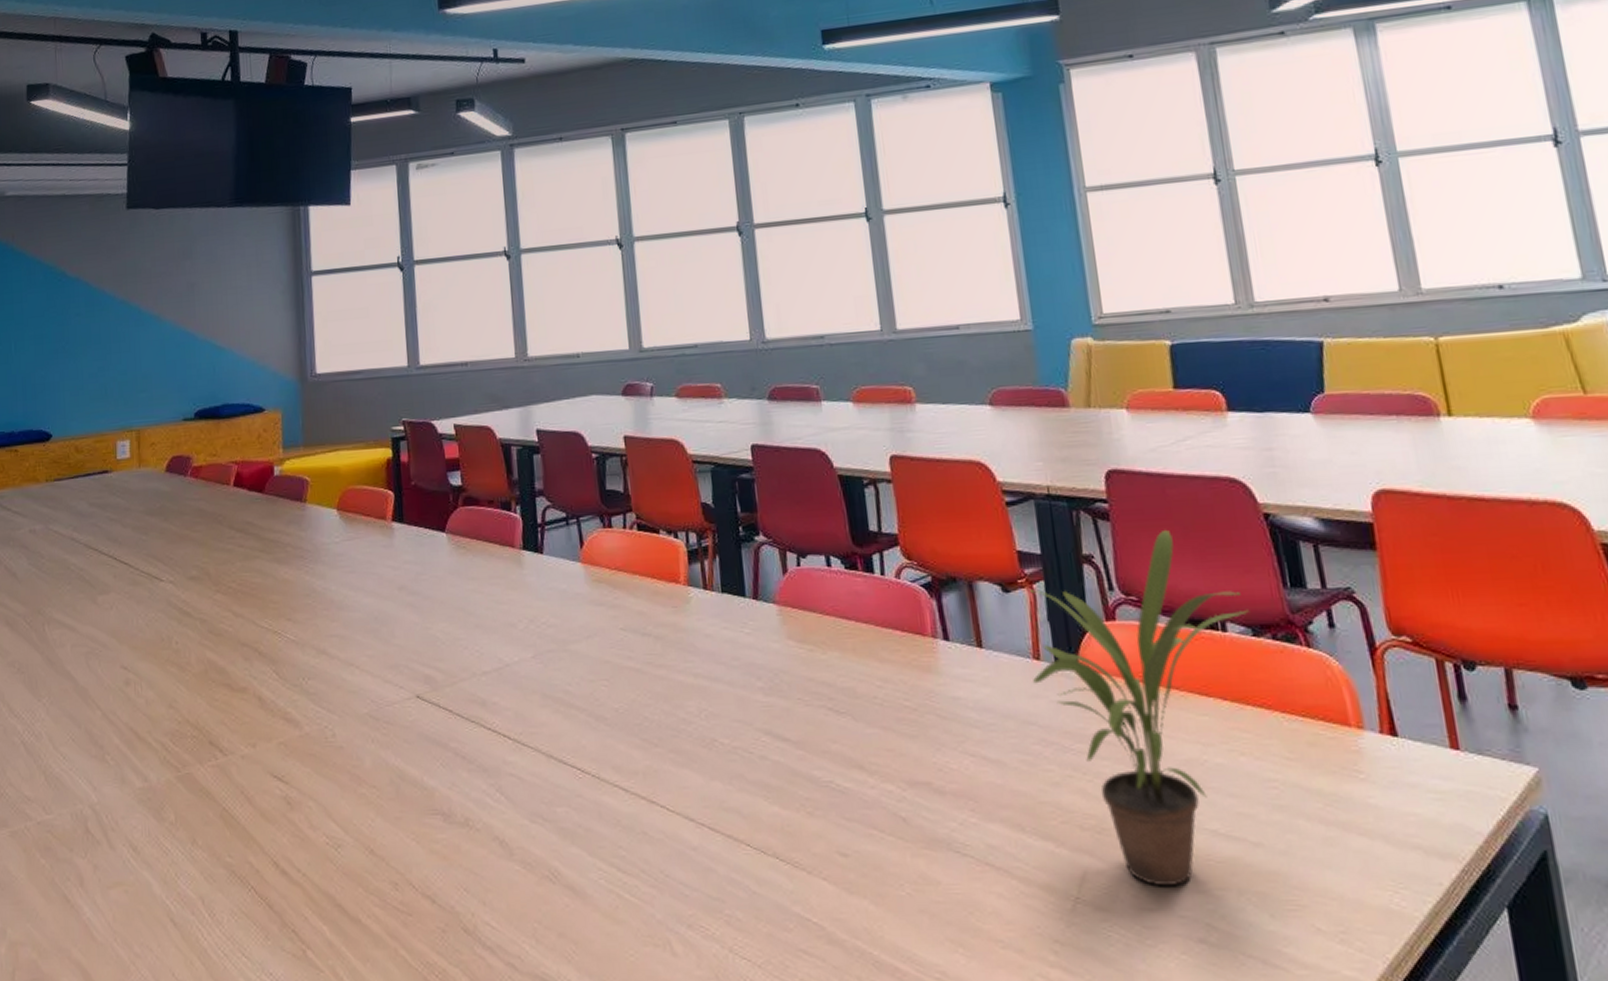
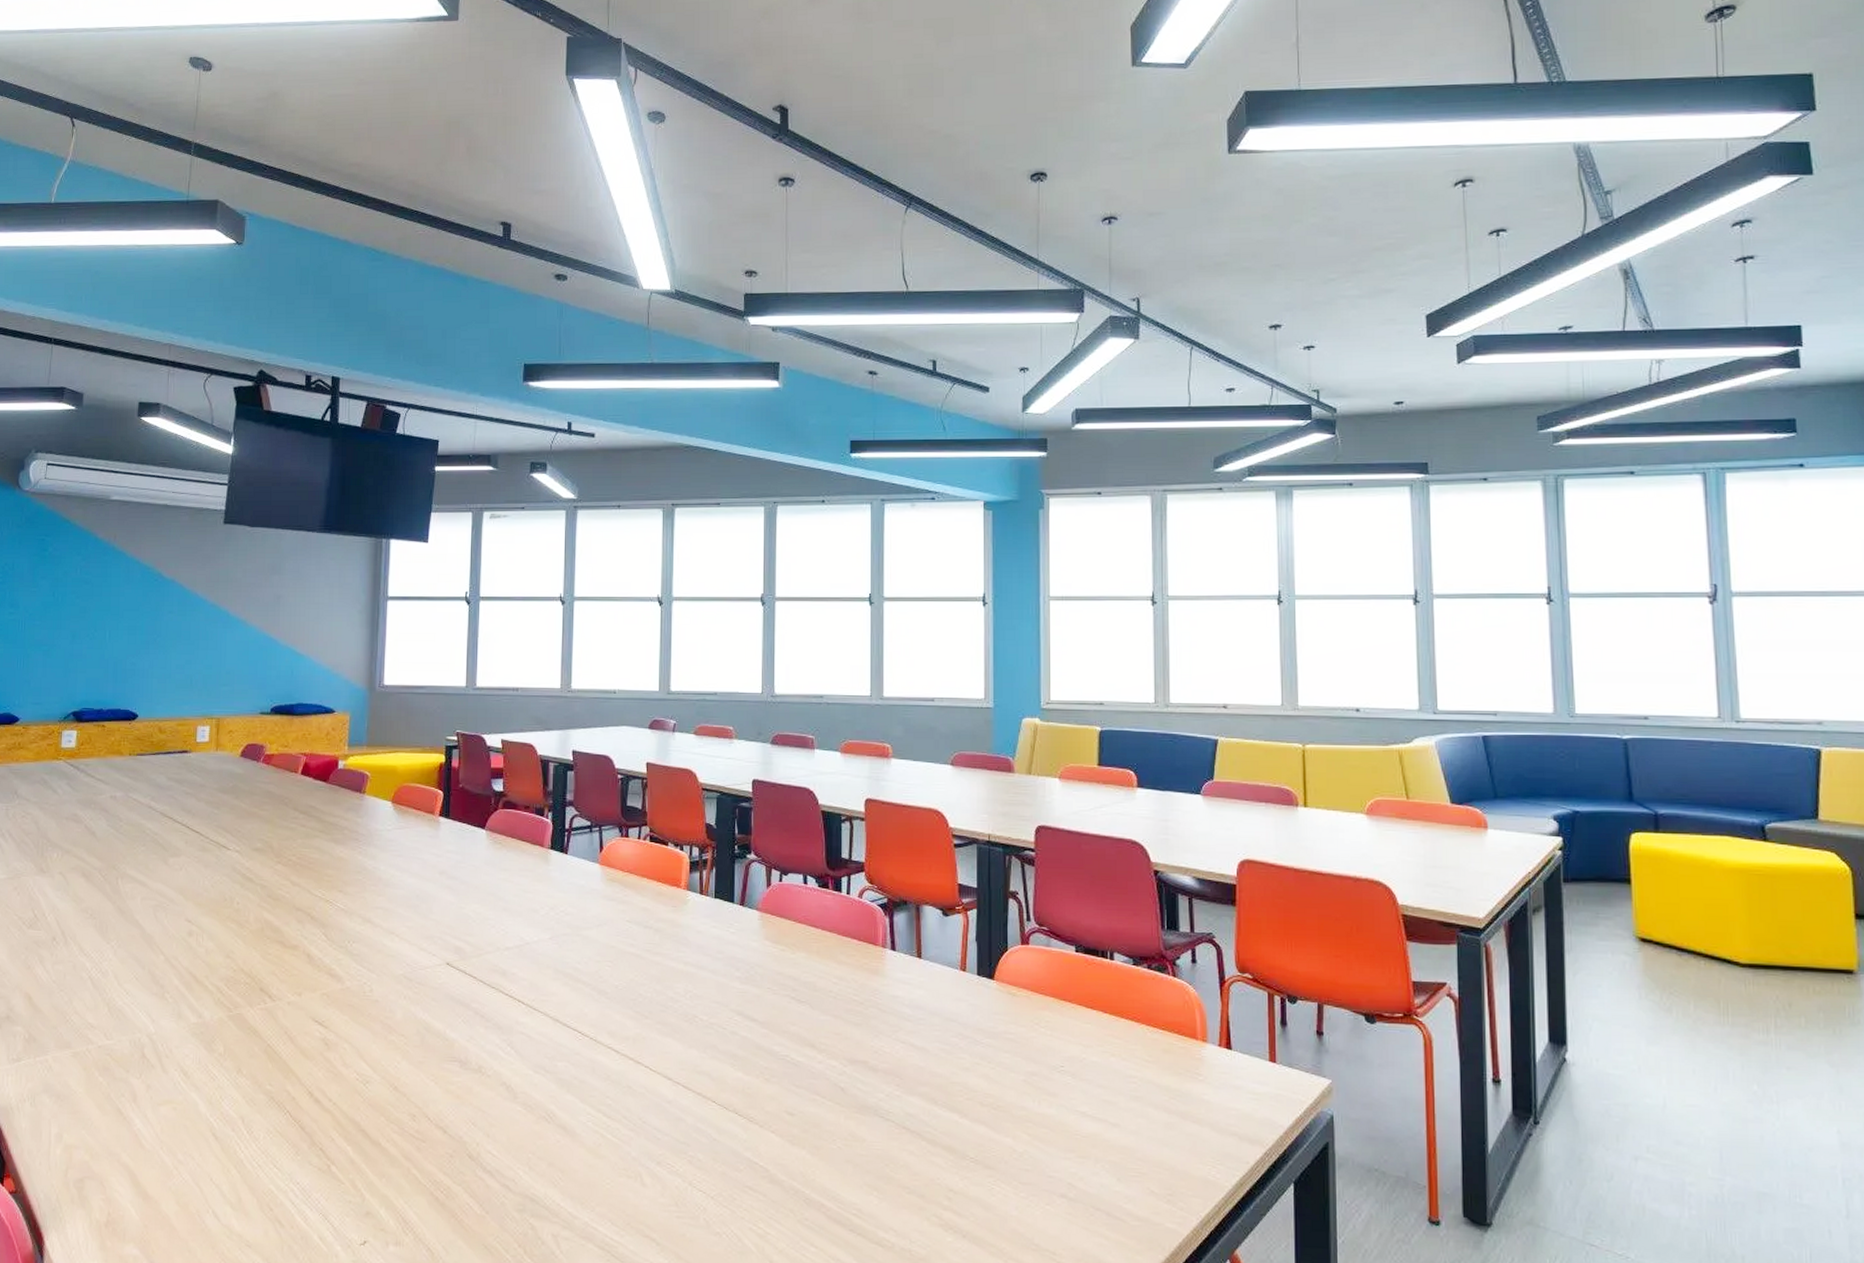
potted plant: present [1030,530,1249,887] -> none [958,877,1132,1153]

